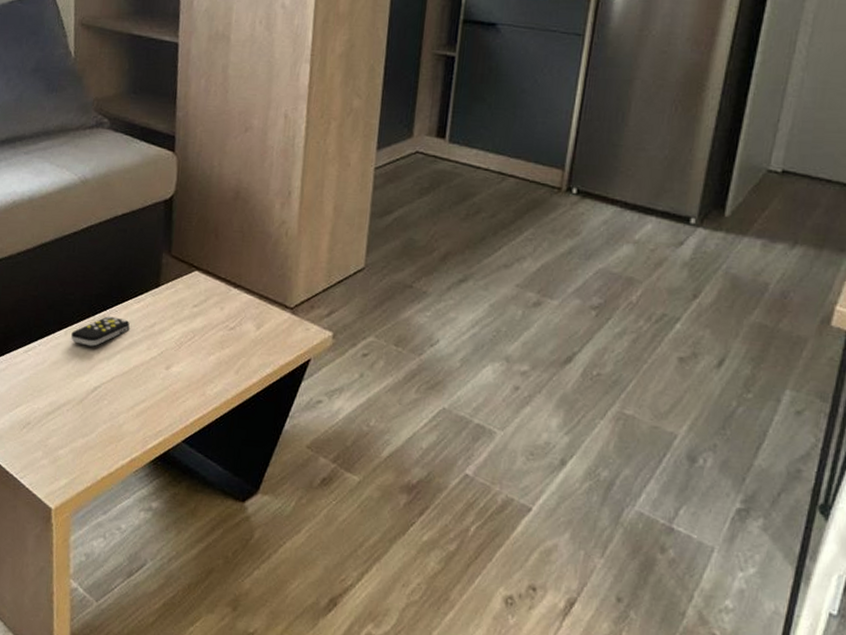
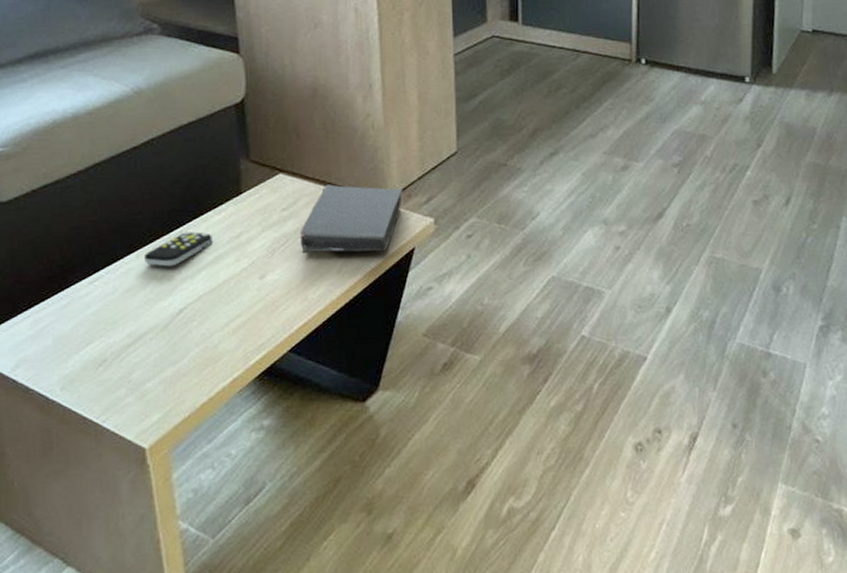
book: none [205,286,306,359] -> present [299,184,402,254]

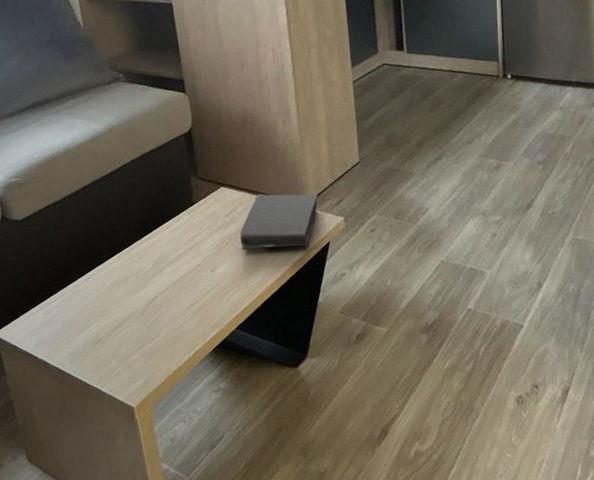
remote control: present [144,232,212,267] -> none [124,236,174,265]

